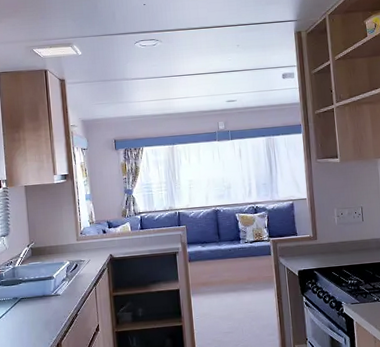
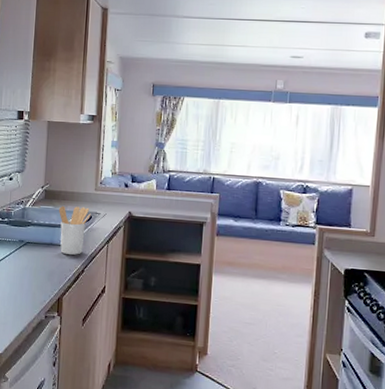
utensil holder: none [46,257,76,303] -> present [59,205,91,255]

